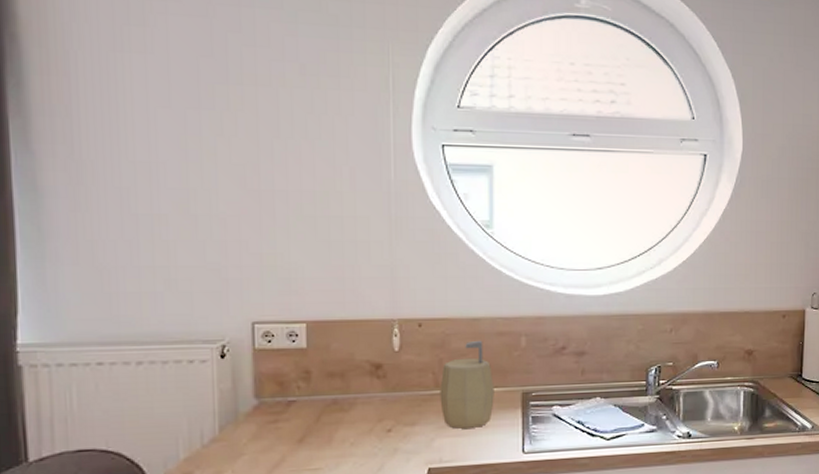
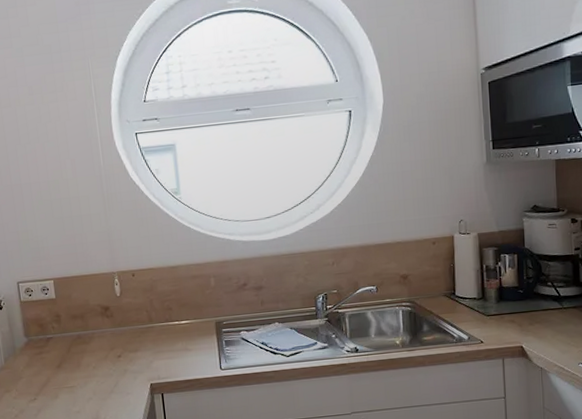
soap dispenser: present [440,340,494,430] -> none [152,283,195,353]

